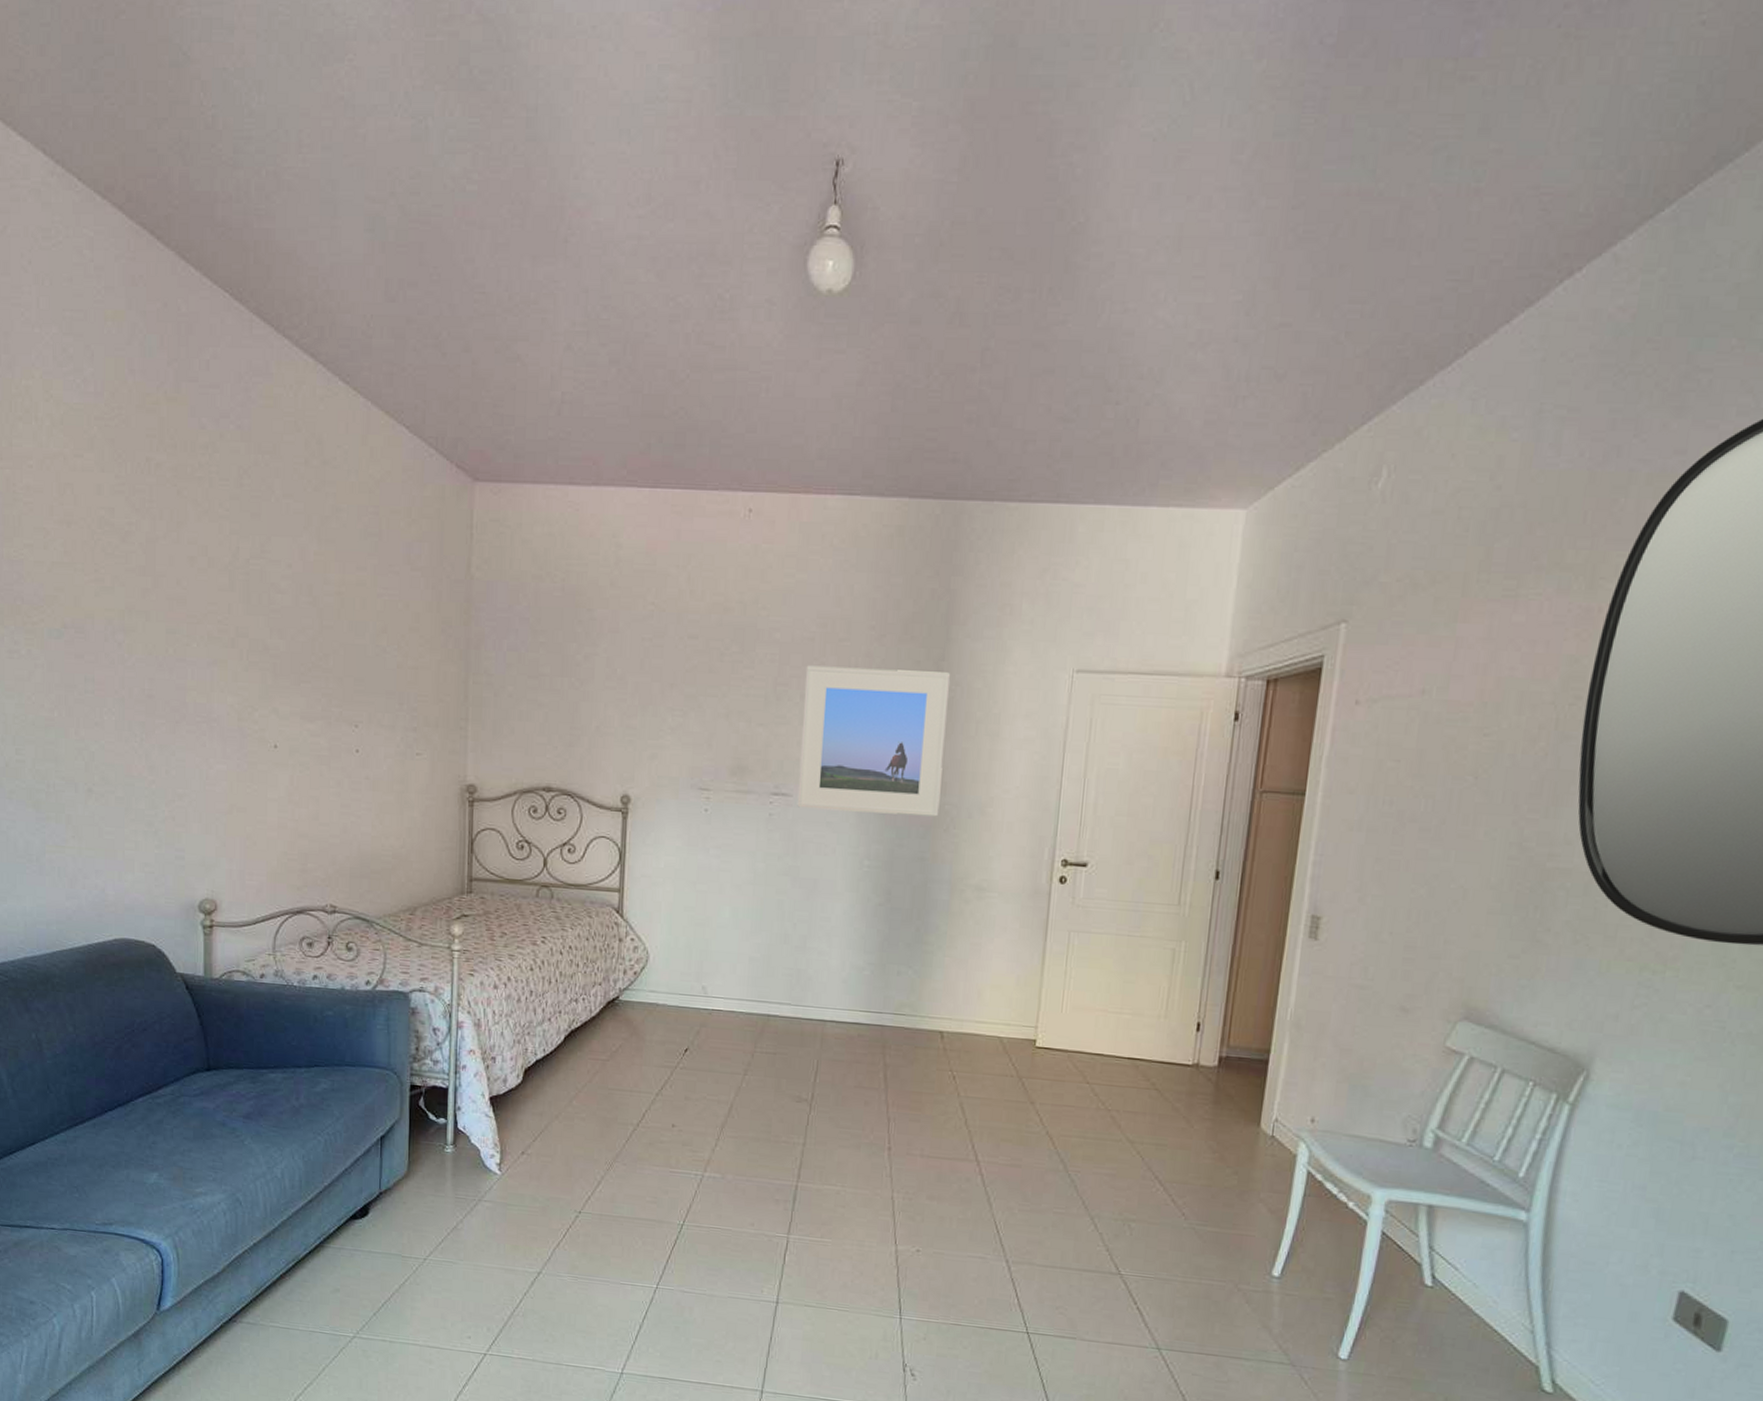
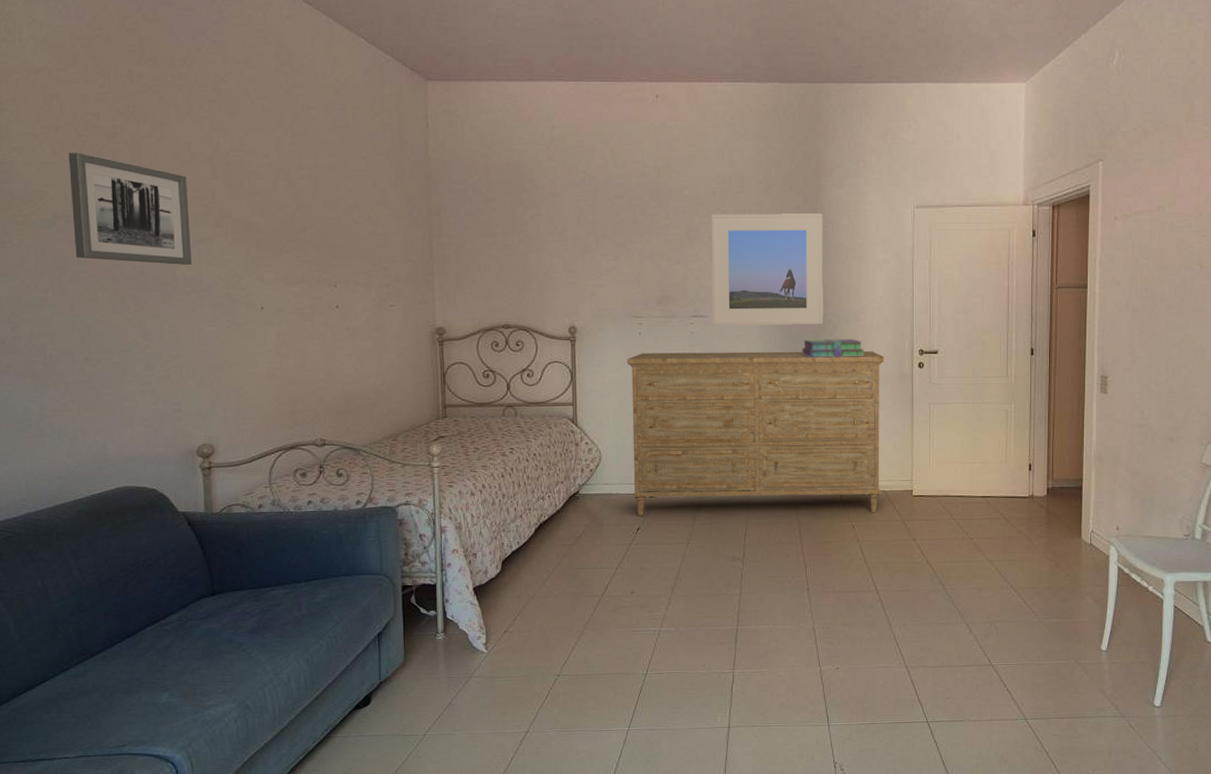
wall art: none [80,553,203,690] -> present [68,153,191,265]
dresser: none [681,835,1015,1064] -> present [626,351,885,516]
stack of books: none [908,834,989,863] -> present [802,339,864,358]

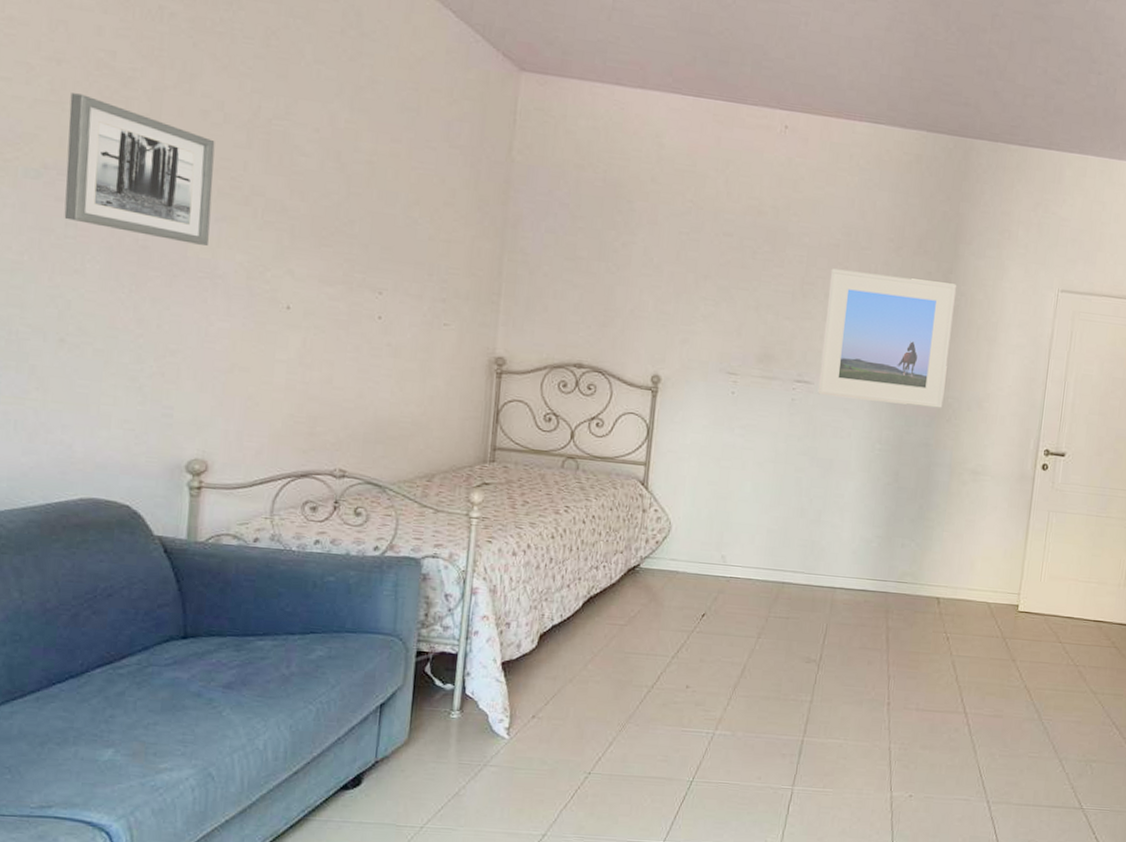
dresser: present [626,351,885,516] -> none [700,415,1006,626]
stack of books: present [802,339,864,358] -> none [914,423,985,450]

